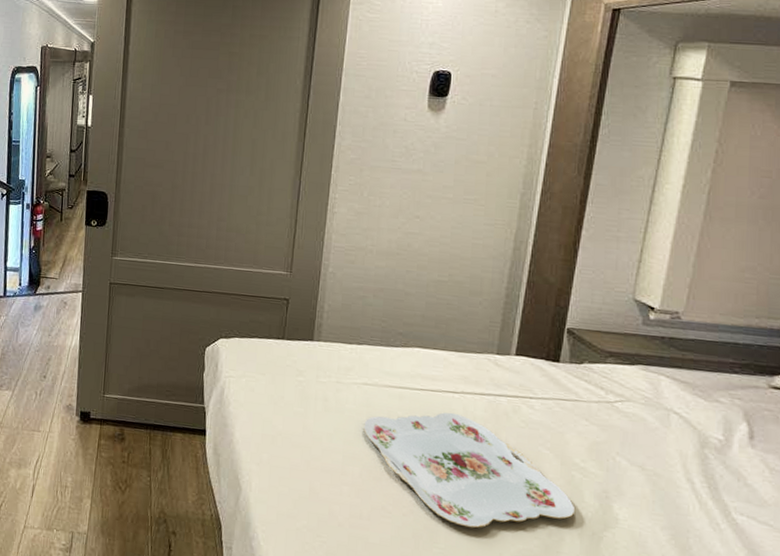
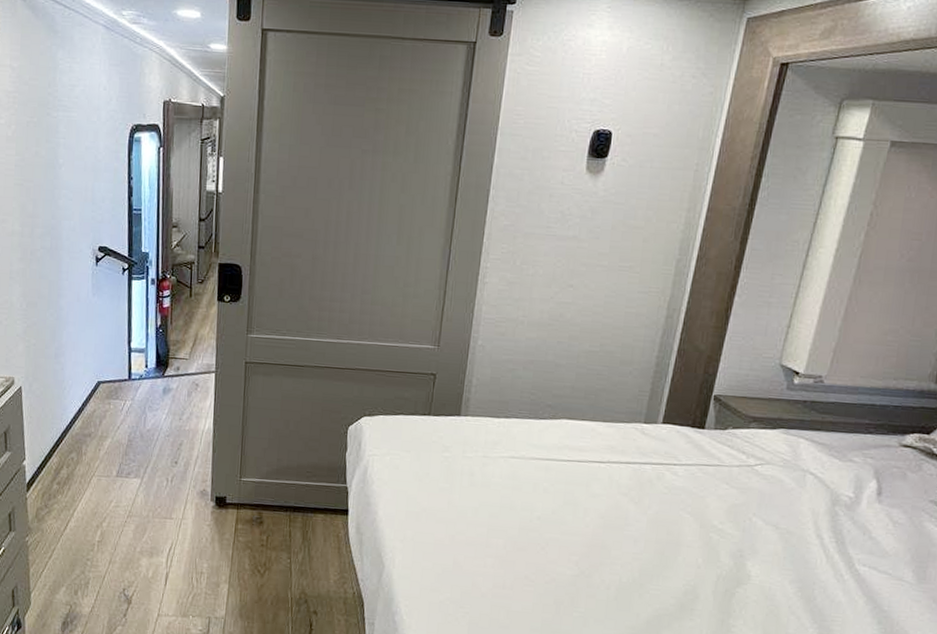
serving tray: present [363,412,574,528] -> none [509,482,710,592]

